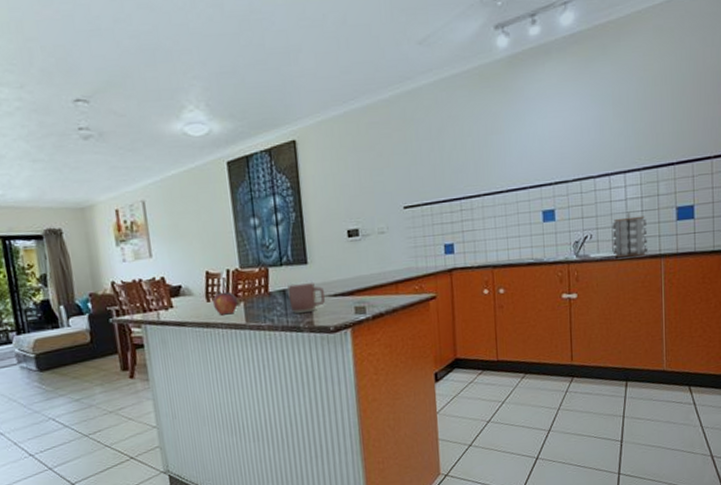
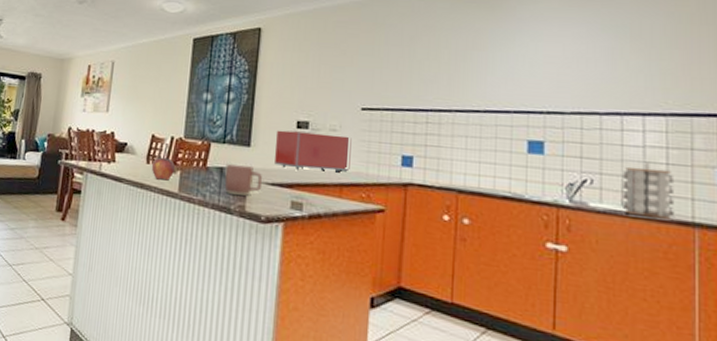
microwave: none [330,237,402,278] -> present [275,130,352,173]

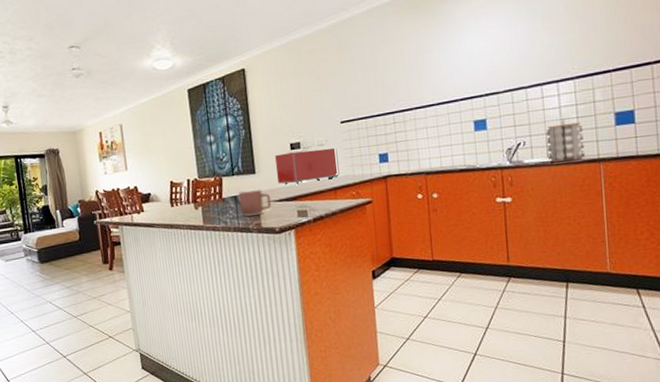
fruit: present [151,157,175,181] -> none [175,198,196,218]

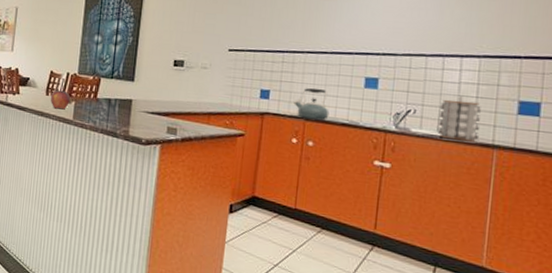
fruit: none [175,198,196,218] -> present [50,90,70,110]
mug: present [238,189,272,216] -> none [111,95,144,122]
microwave: present [275,149,340,186] -> none [154,67,219,104]
kettle: none [412,141,447,174] -> present [294,88,329,121]

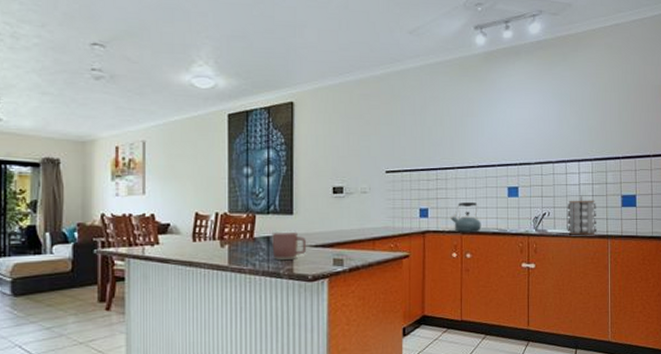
fruit: present [50,90,70,110] -> none [198,234,222,256]
mug: none [111,95,144,122] -> present [272,231,307,260]

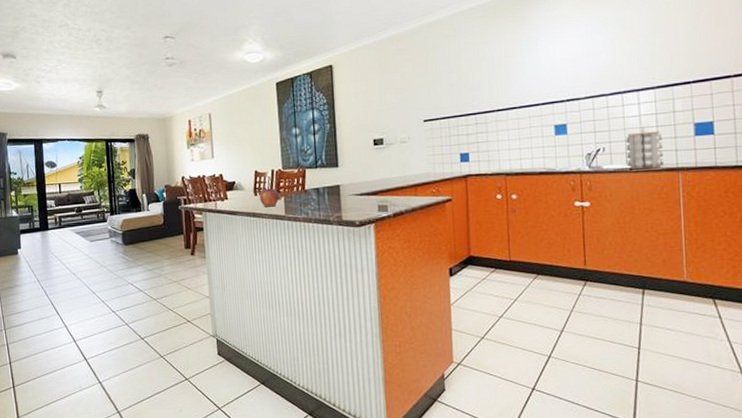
fruit: none [198,234,222,256] -> present [259,188,279,207]
mug: present [272,231,307,260] -> none [321,182,353,208]
kettle: present [450,201,482,233] -> none [493,143,527,175]

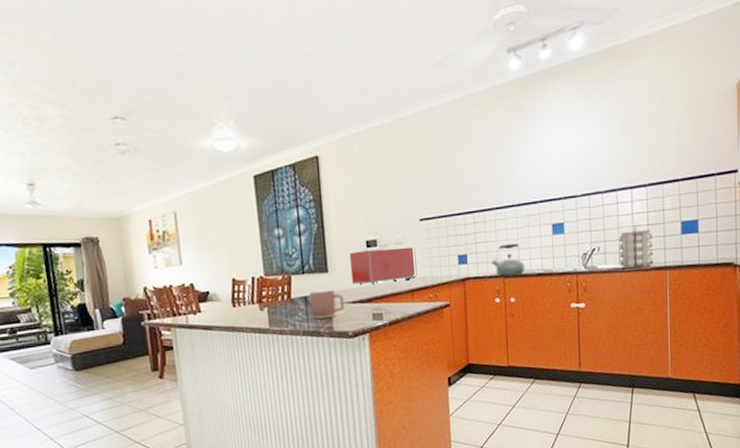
fruit: present [259,188,279,207] -> none [238,298,262,320]
mug: none [321,182,353,208] -> present [309,289,345,319]
microwave: none [358,146,421,180] -> present [350,247,417,286]
kettle: none [493,143,527,175] -> present [491,243,525,277]

